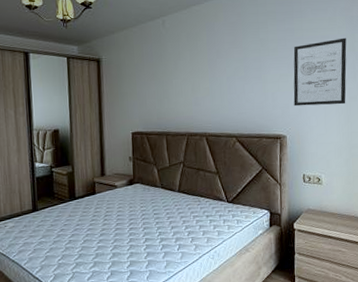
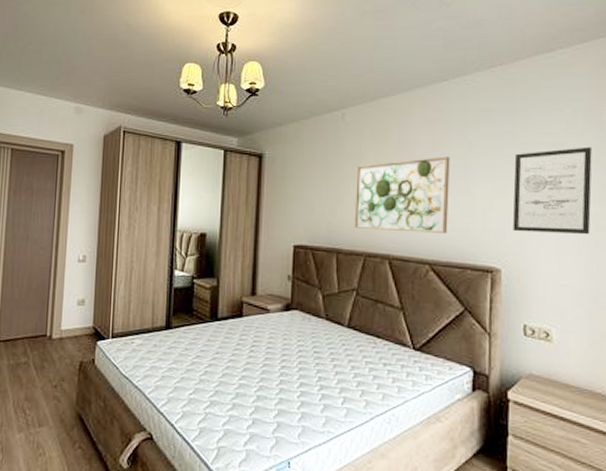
wall art: none [176,52,248,115] -> present [354,157,450,233]

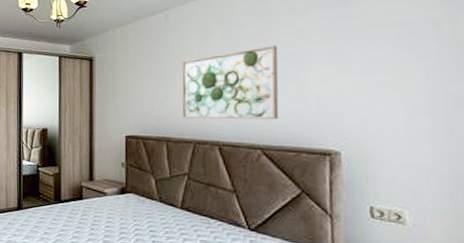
wall art: present [512,146,592,235] -> none [349,22,446,114]

